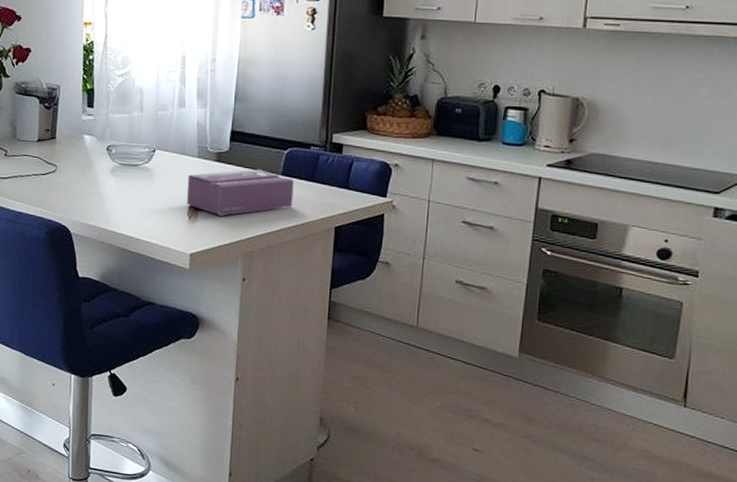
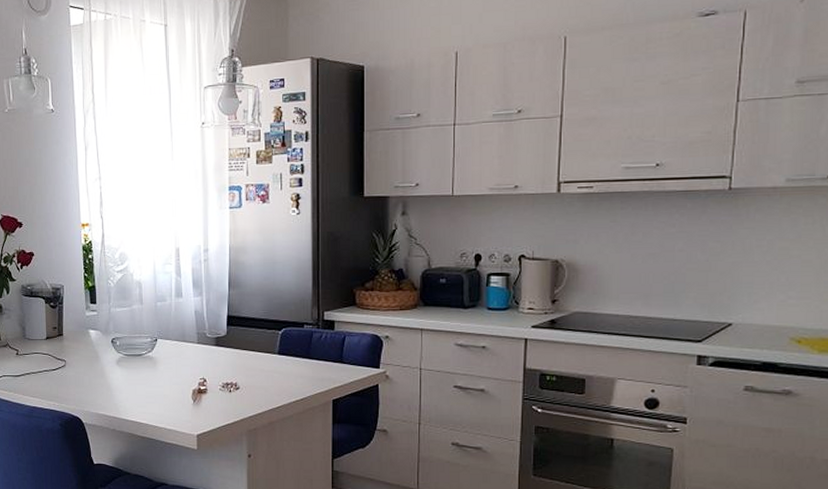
tissue box: present [186,169,294,216] -> none [189,350,291,397]

